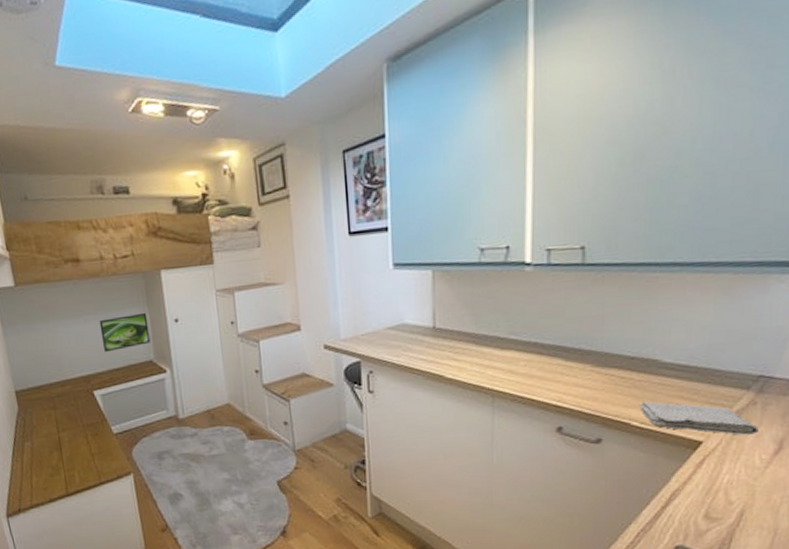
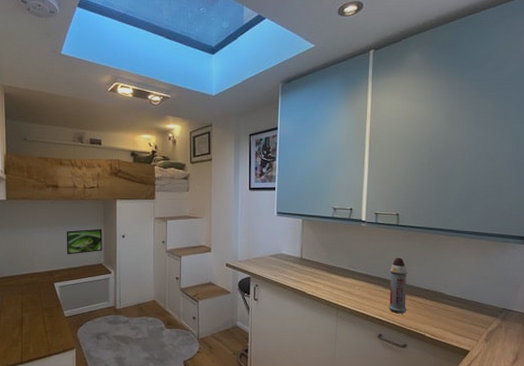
spray bottle: none [572,313,601,396] -> present [389,257,408,314]
washcloth: present [639,402,759,435] -> none [430,321,503,348]

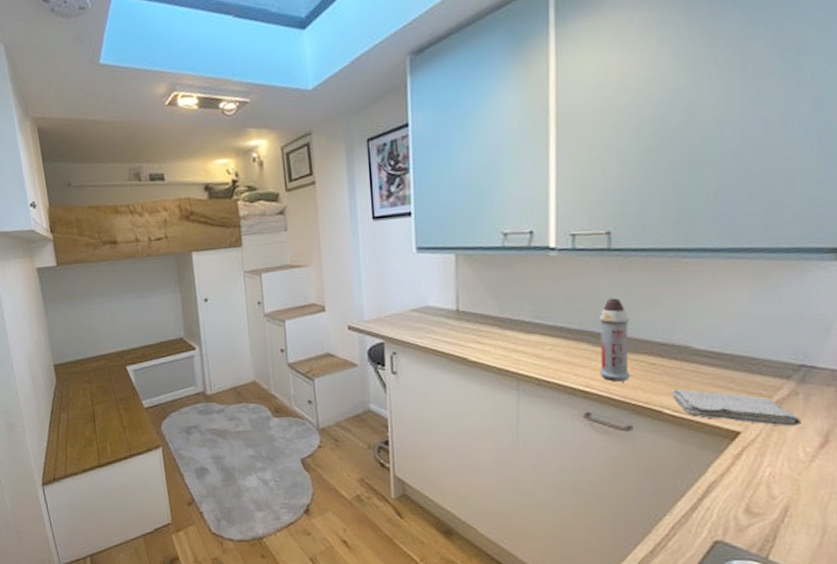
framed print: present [66,228,103,255] -> none [133,292,181,330]
washcloth: none [430,321,503,348] -> present [671,389,801,426]

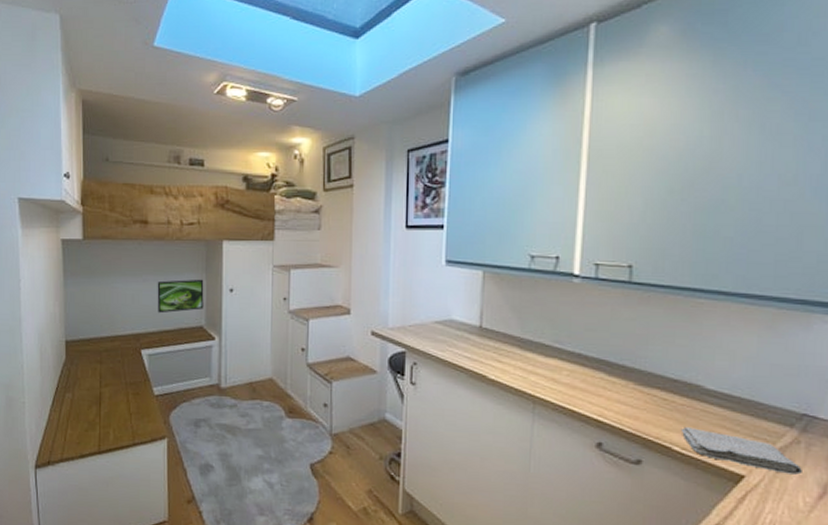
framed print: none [133,292,181,330] -> present [157,279,204,314]
spray bottle: present [598,298,631,382] -> none [614,330,645,414]

